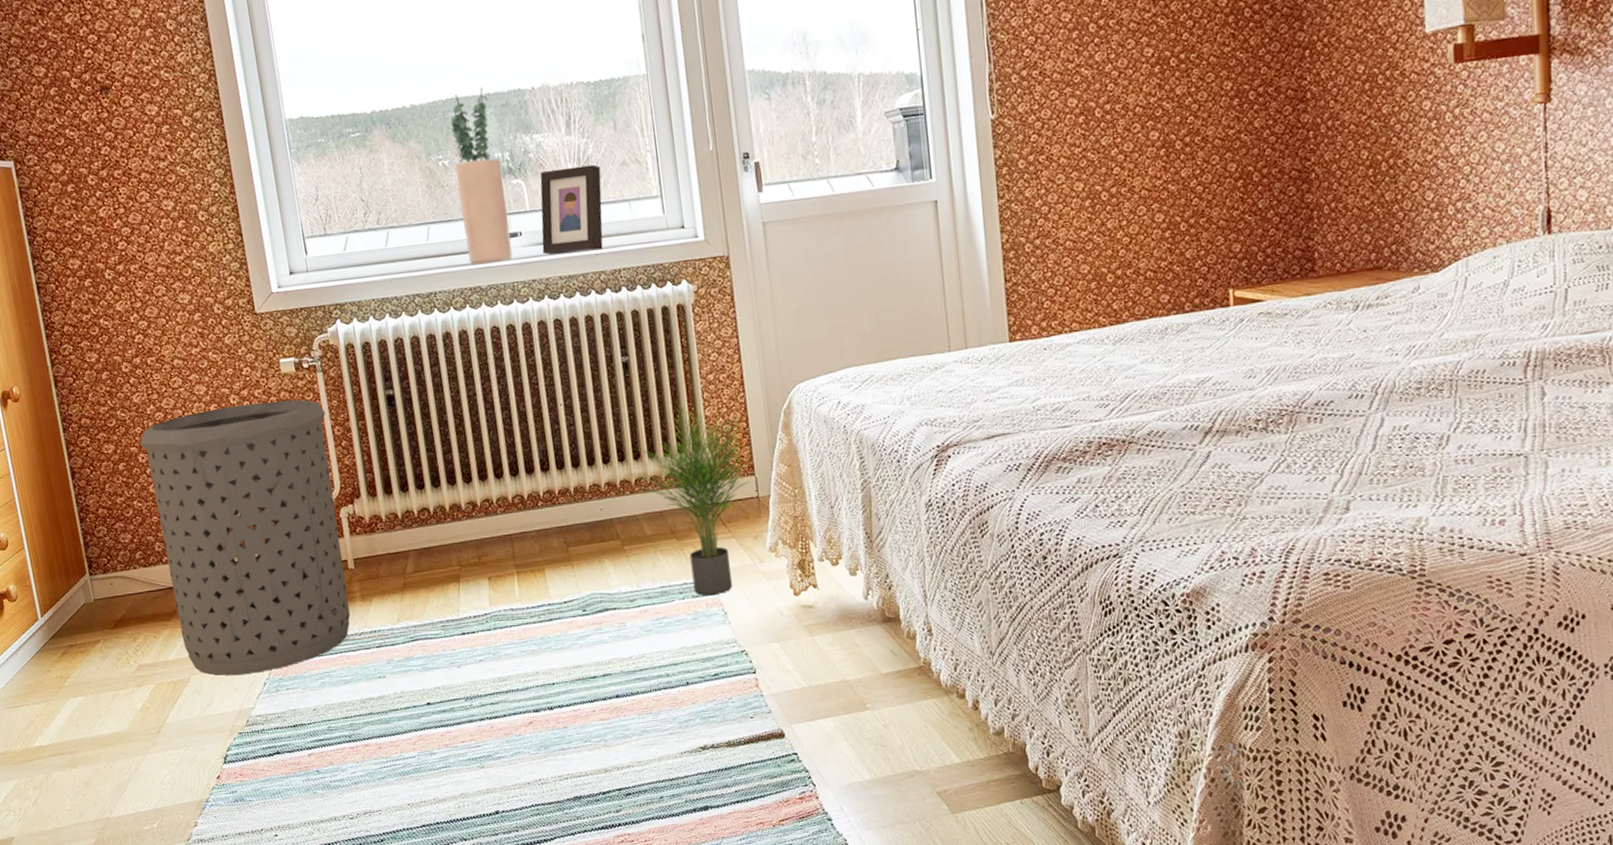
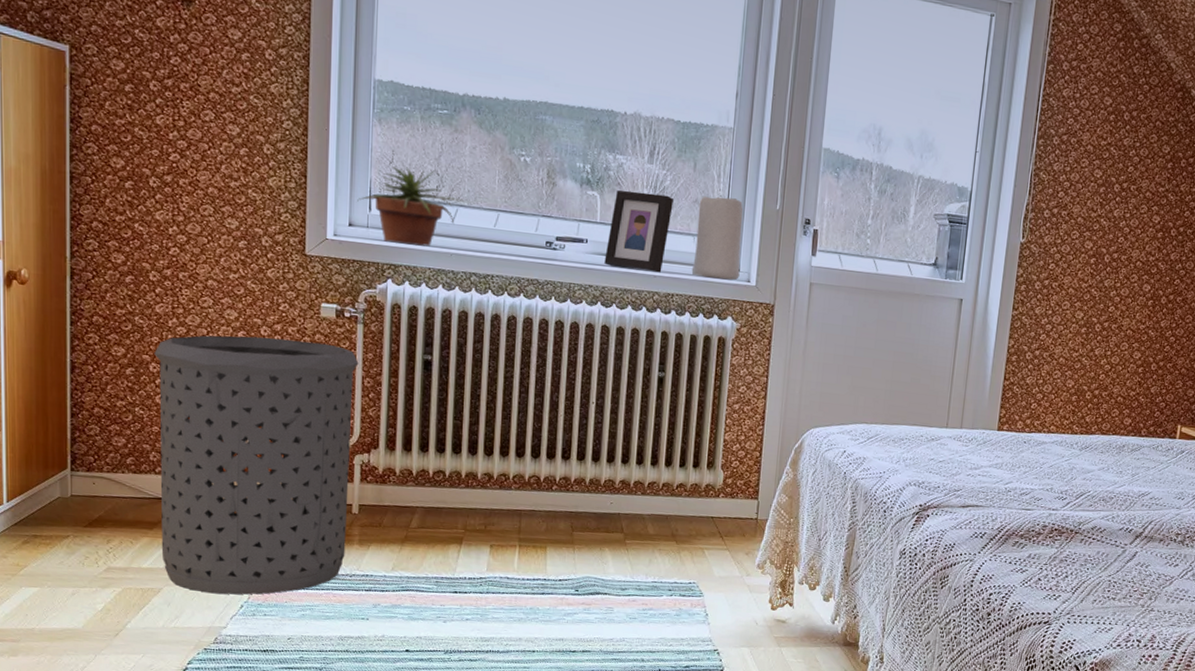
potted plant: none [292,196,393,283] -> present [357,166,464,247]
vase: present [450,87,513,266] -> none [532,99,581,263]
potted plant: present [624,405,752,595] -> none [640,425,758,597]
candle: none [627,150,686,245] -> present [691,196,743,281]

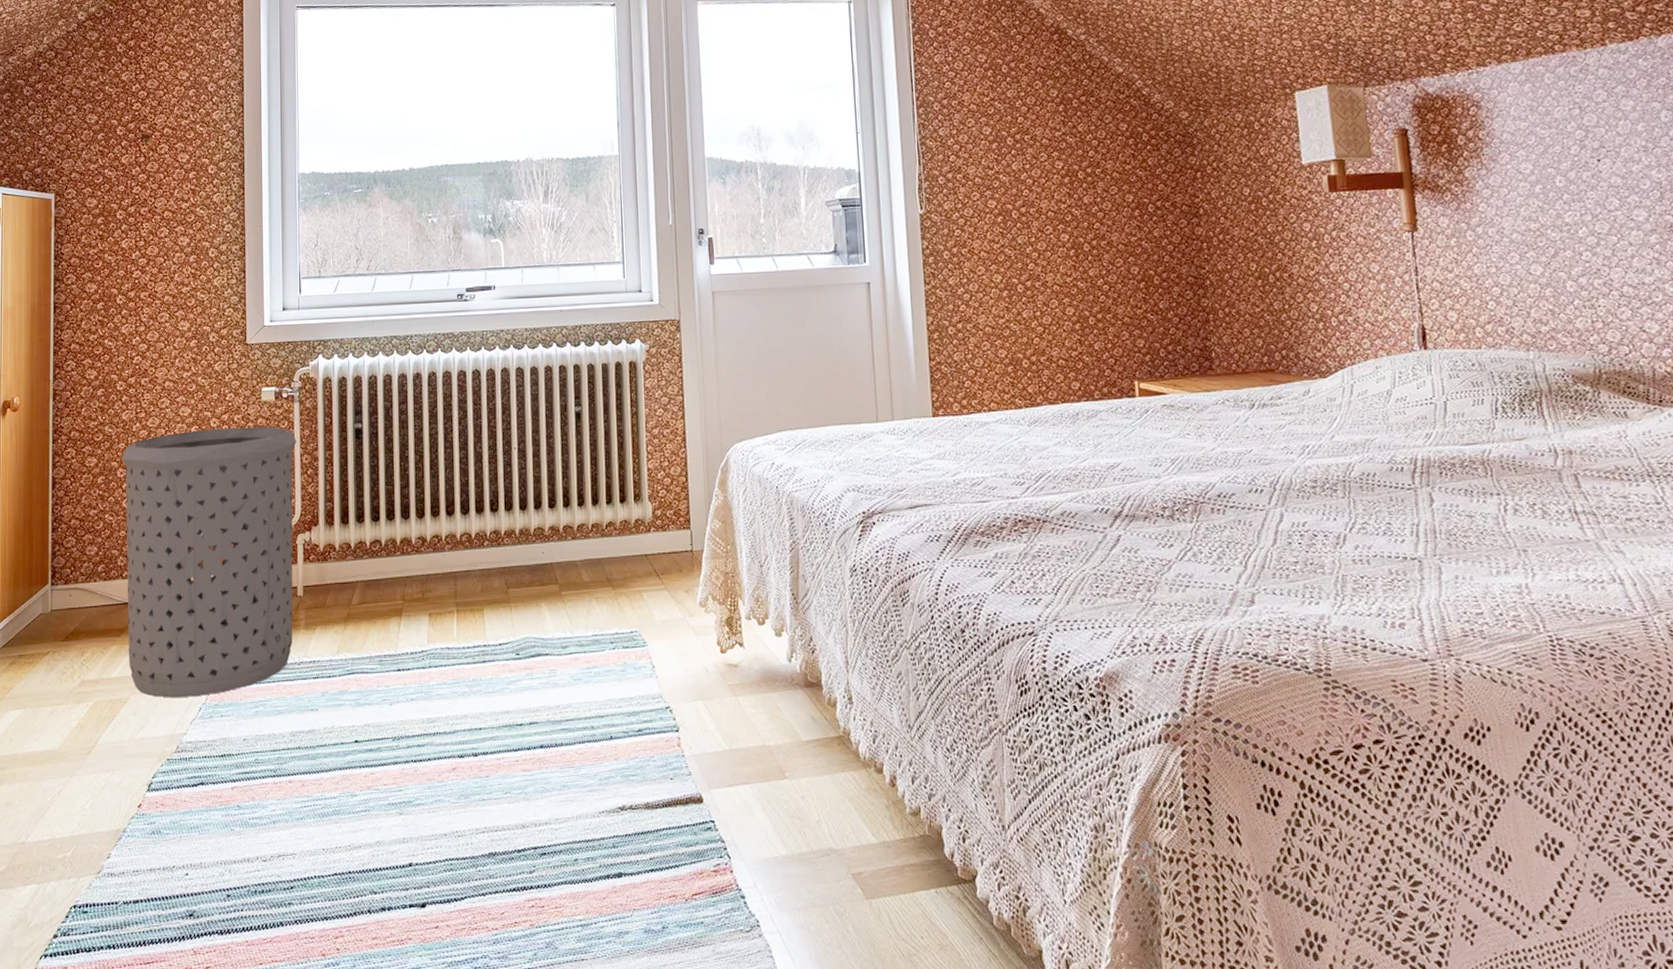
potted plant: present [357,166,464,247] -> none [289,244,381,321]
picture frame: present [604,190,673,273] -> none [512,230,571,309]
candle: present [691,196,743,281] -> none [595,222,642,304]

